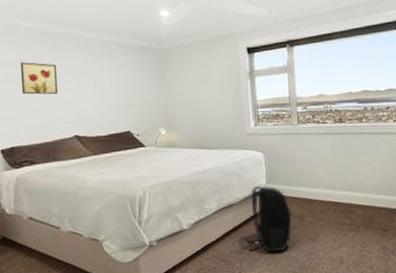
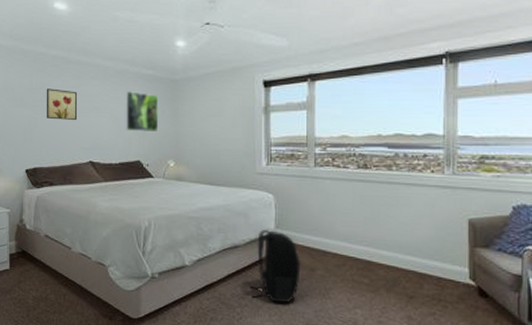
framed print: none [110,62,148,103] -> present [125,91,159,133]

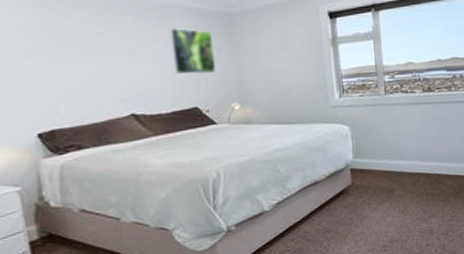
wall art: present [46,88,78,120] -> none [53,28,107,68]
backpack: present [250,229,302,303] -> none [334,160,382,229]

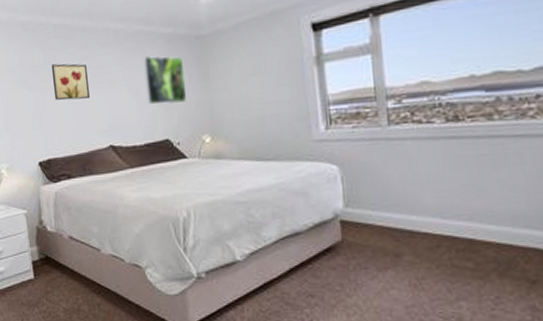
wall art: none [53,28,107,68] -> present [51,63,91,101]

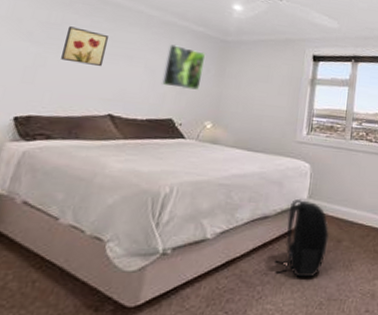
backpack: none [319,208,384,300] -> present [275,198,330,278]

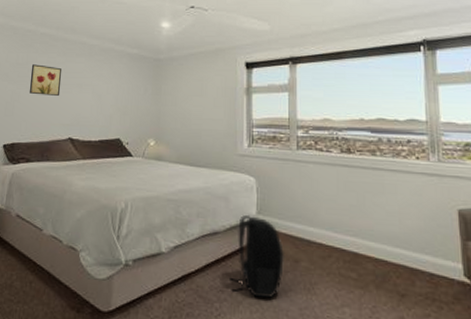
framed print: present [160,44,206,90] -> none [107,69,142,110]

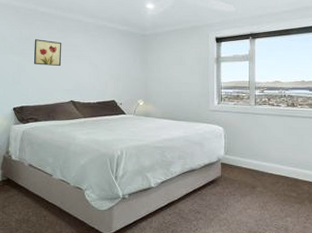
backpack: present [230,214,285,299] -> none [204,155,246,216]

